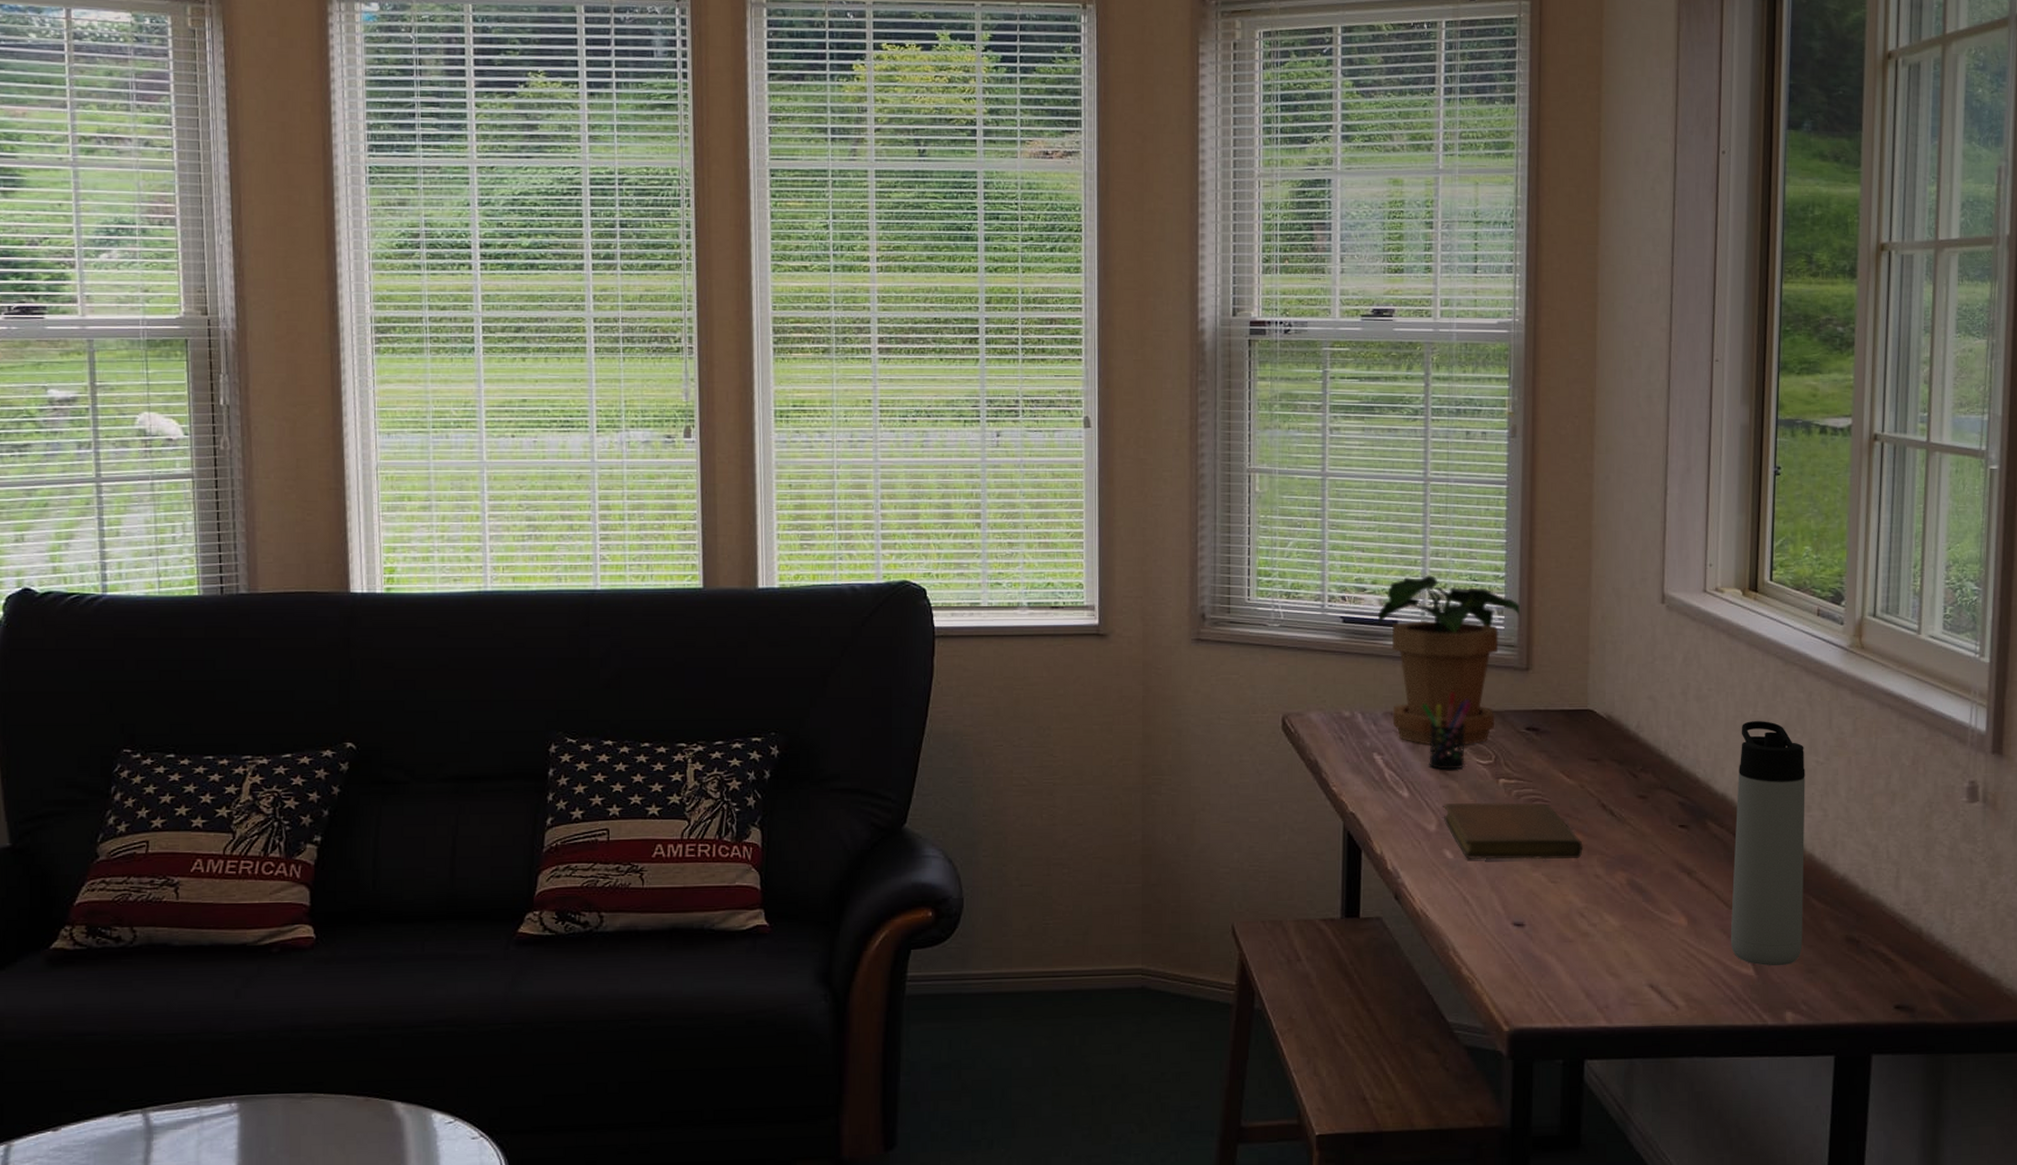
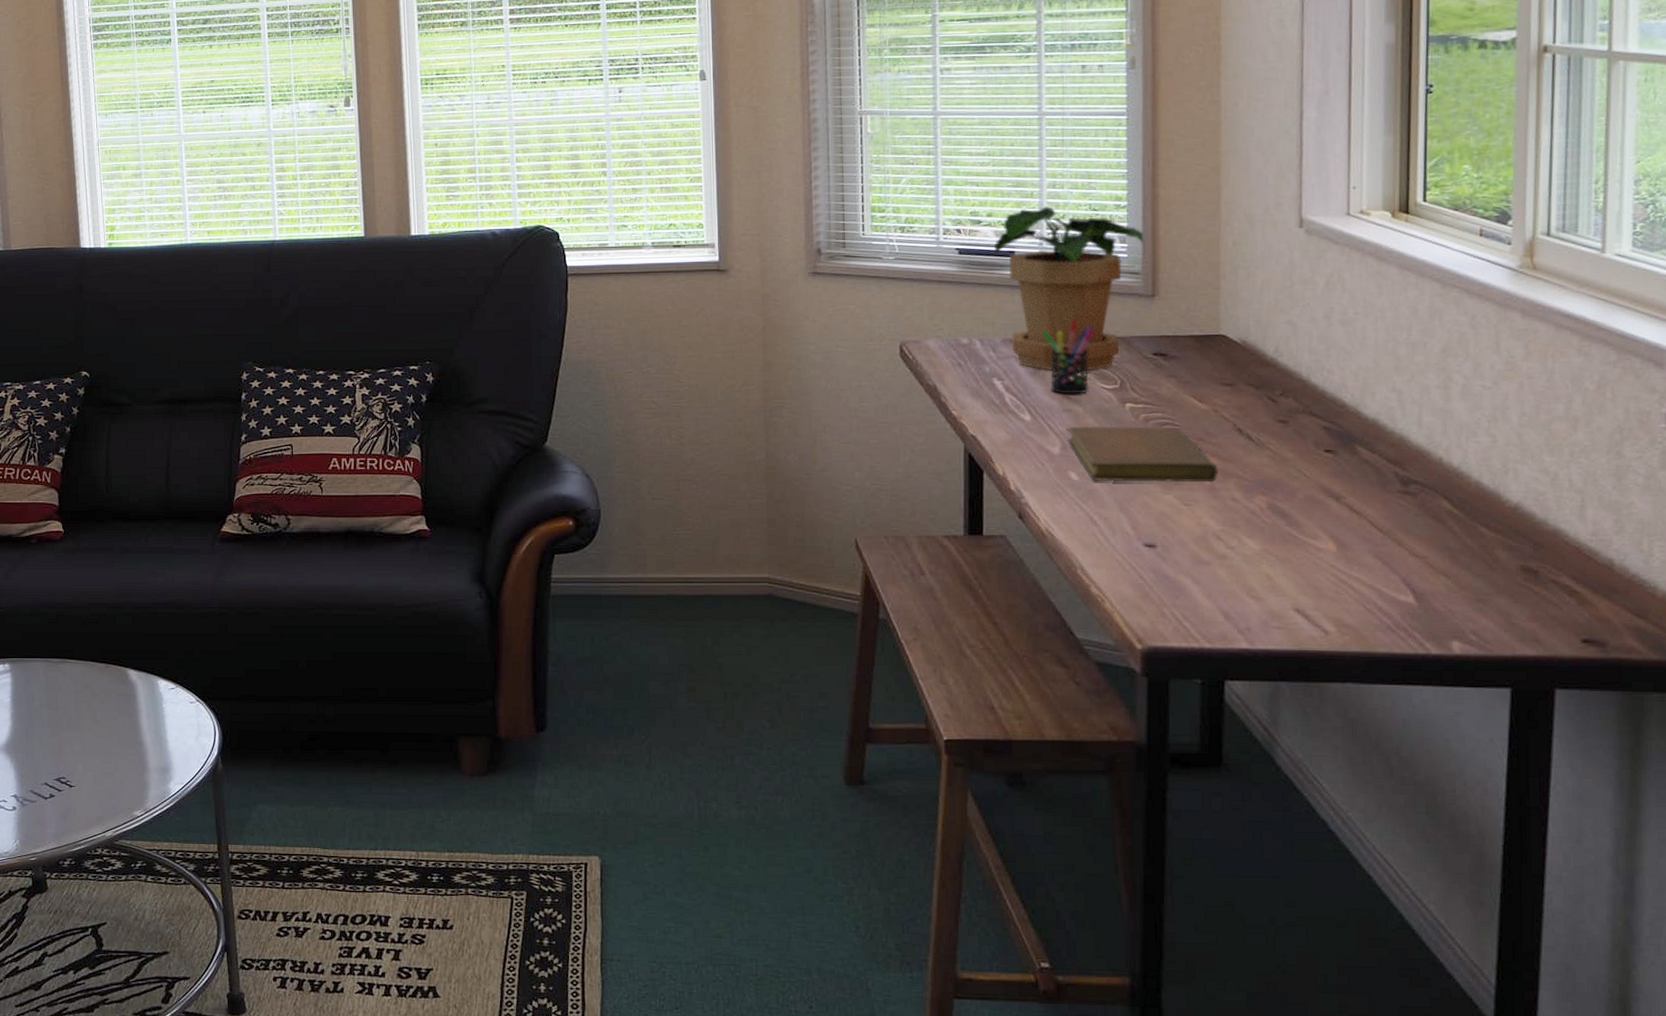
thermos bottle: present [1730,721,1805,966] -> none [1385,345,1470,595]

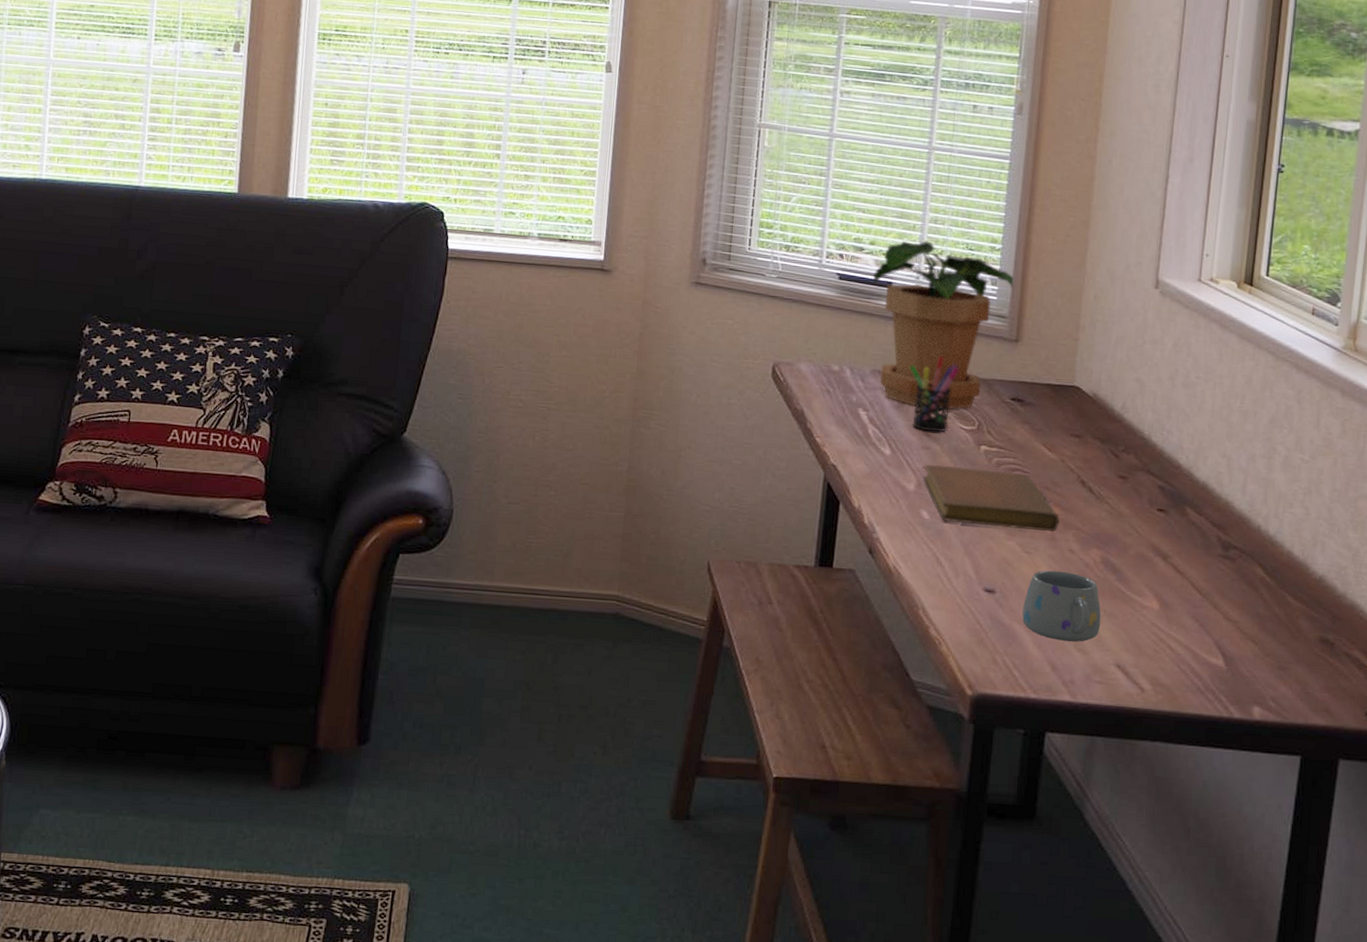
mug: none [1188,520,1274,589] -> present [1022,570,1101,642]

